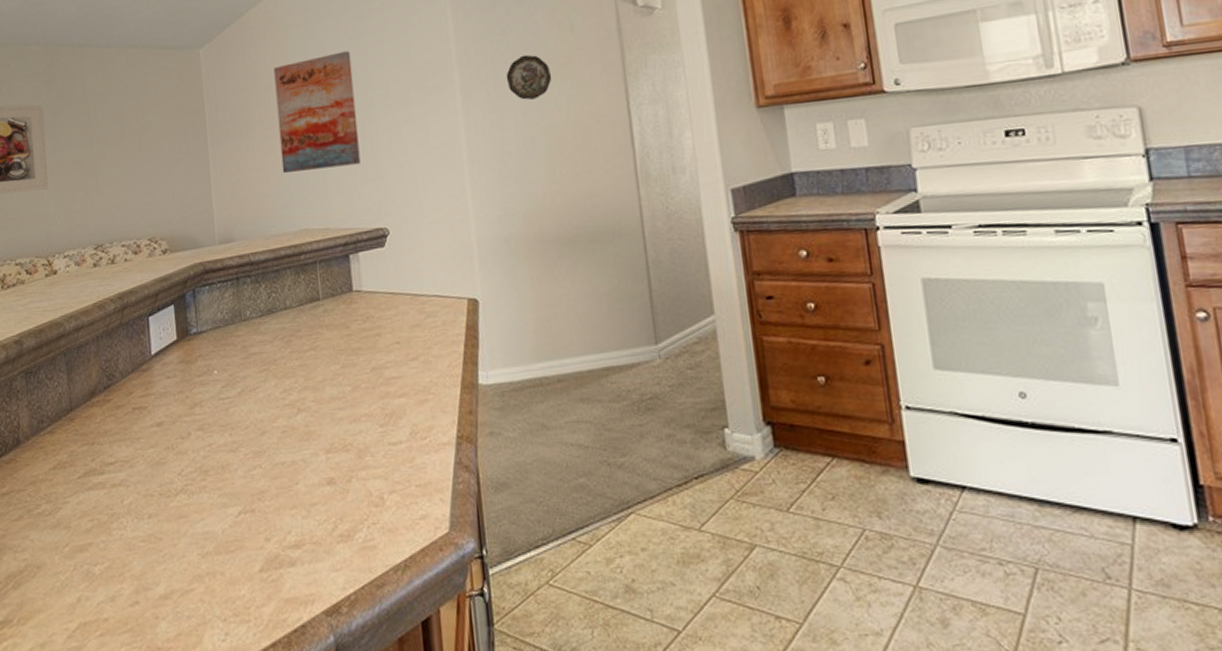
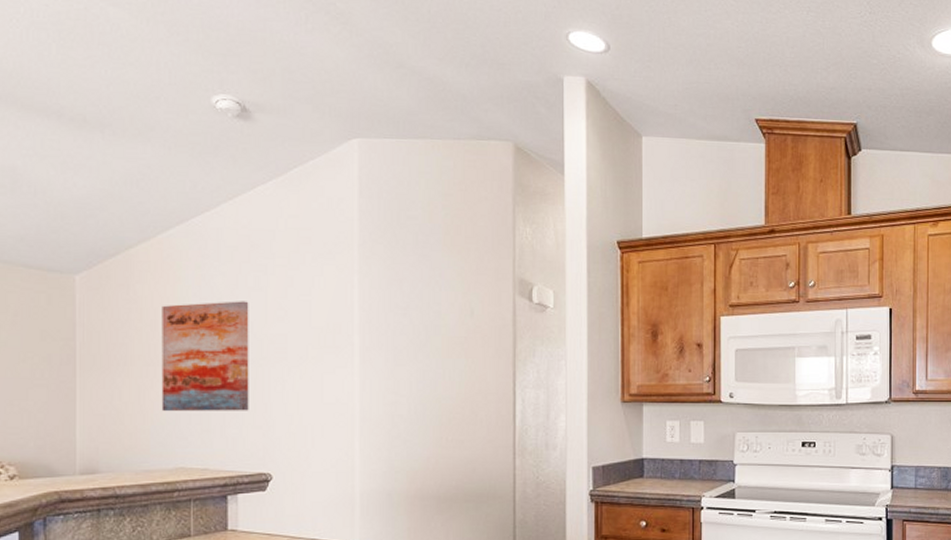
decorative plate: present [506,54,552,100] -> none [405,330,449,371]

